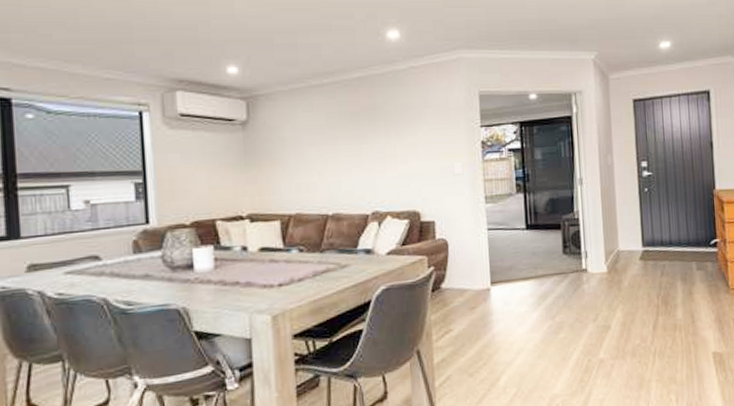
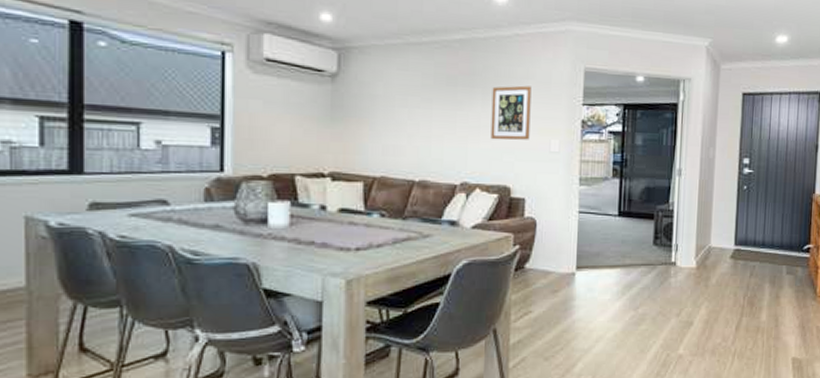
wall art: none [393,114,434,168] -> present [490,85,532,140]

